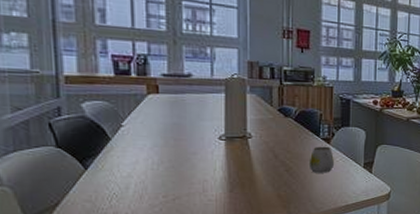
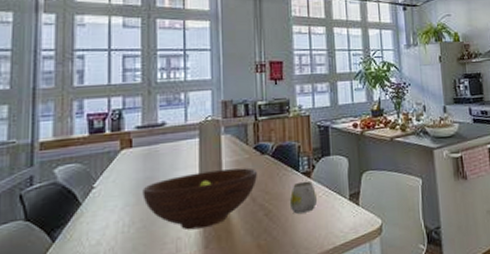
fruit bowl: none [170,125,280,175] -> present [143,167,257,230]

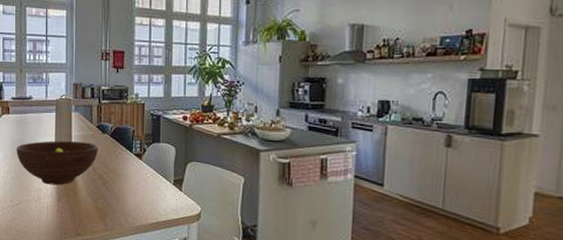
mug: present [289,181,317,214] -> none [122,161,145,189]

